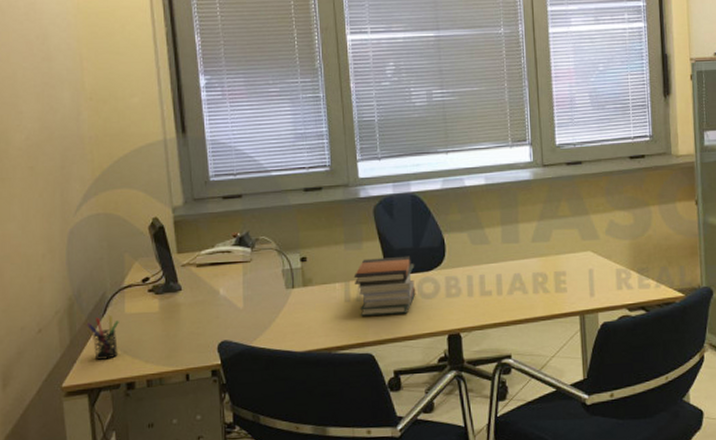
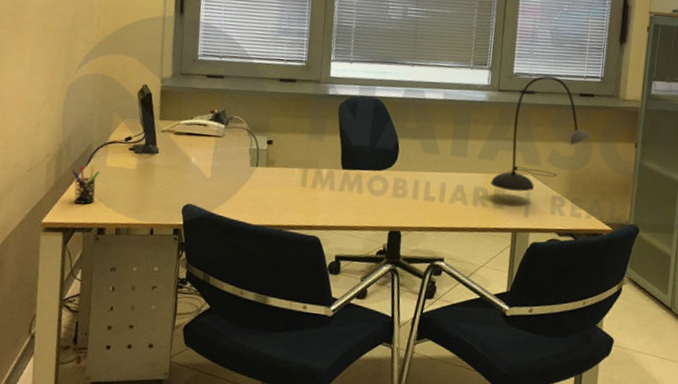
book stack: present [353,256,416,316] -> none [311,150,368,206]
desk lamp: none [549,142,648,271] -> present [491,76,591,192]

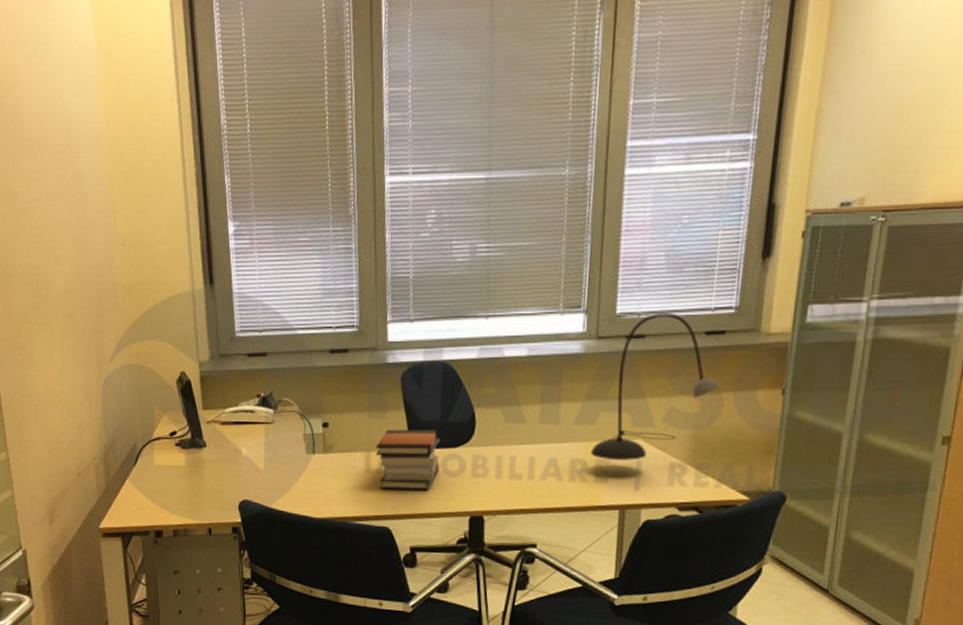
pen holder: present [71,166,100,205] -> none [119,465,149,507]
book stack: none [311,150,368,206] -> present [375,429,440,490]

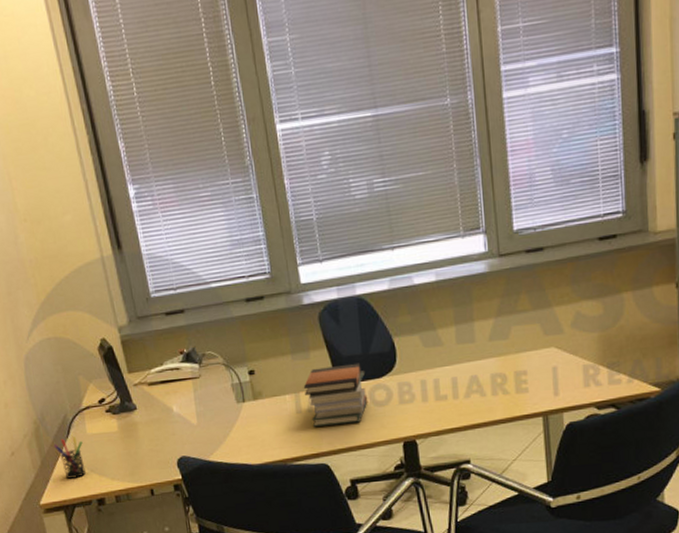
pen holder: none [119,465,149,507] -> present [53,437,86,479]
desk lamp: present [591,313,721,461] -> none [508,223,620,371]

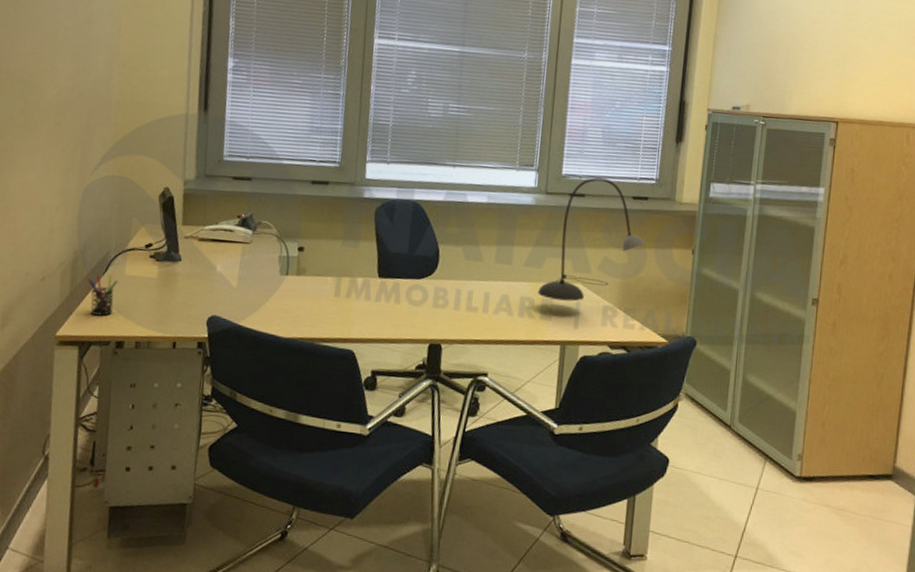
book stack: present [303,363,368,427] -> none [345,257,406,317]
desk lamp: none [508,223,620,371] -> present [538,177,645,302]

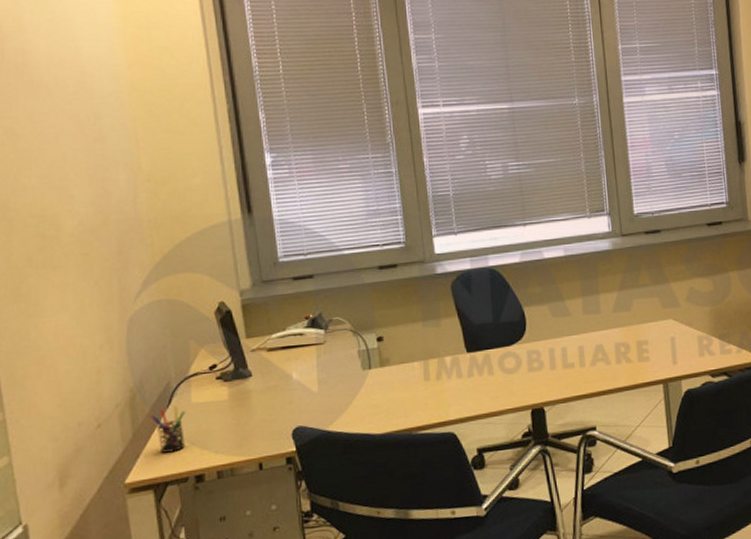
desk lamp: present [538,177,645,302] -> none [631,210,727,340]

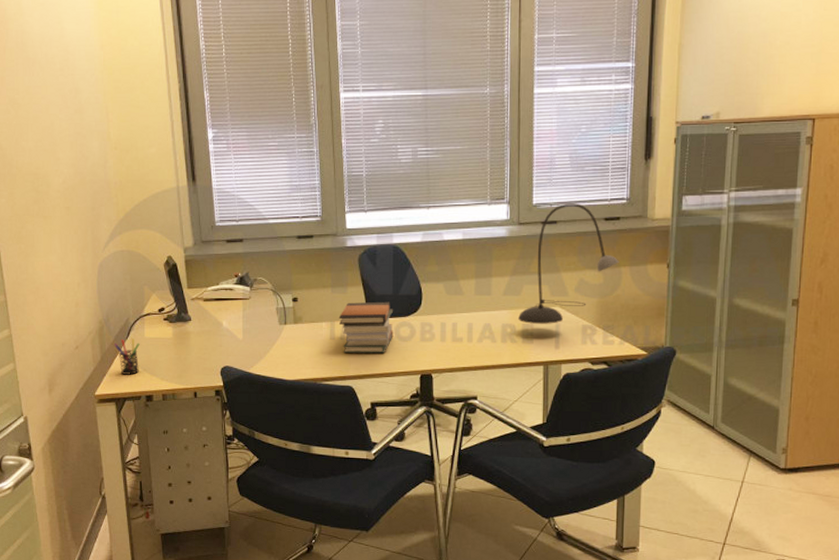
book stack: none [432,331,498,395] -> present [338,301,394,354]
desk lamp: none [631,210,727,340] -> present [518,203,619,324]

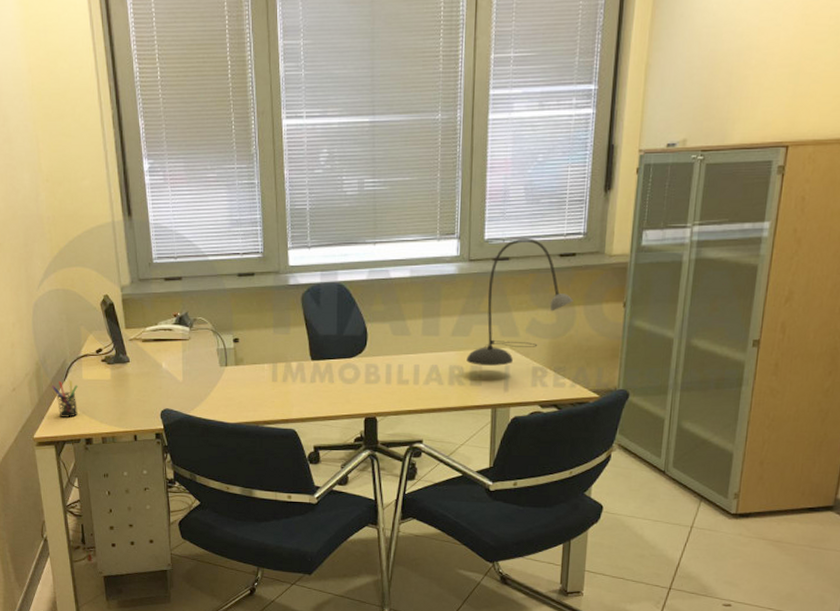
book stack: present [338,301,394,354] -> none [281,342,338,396]

